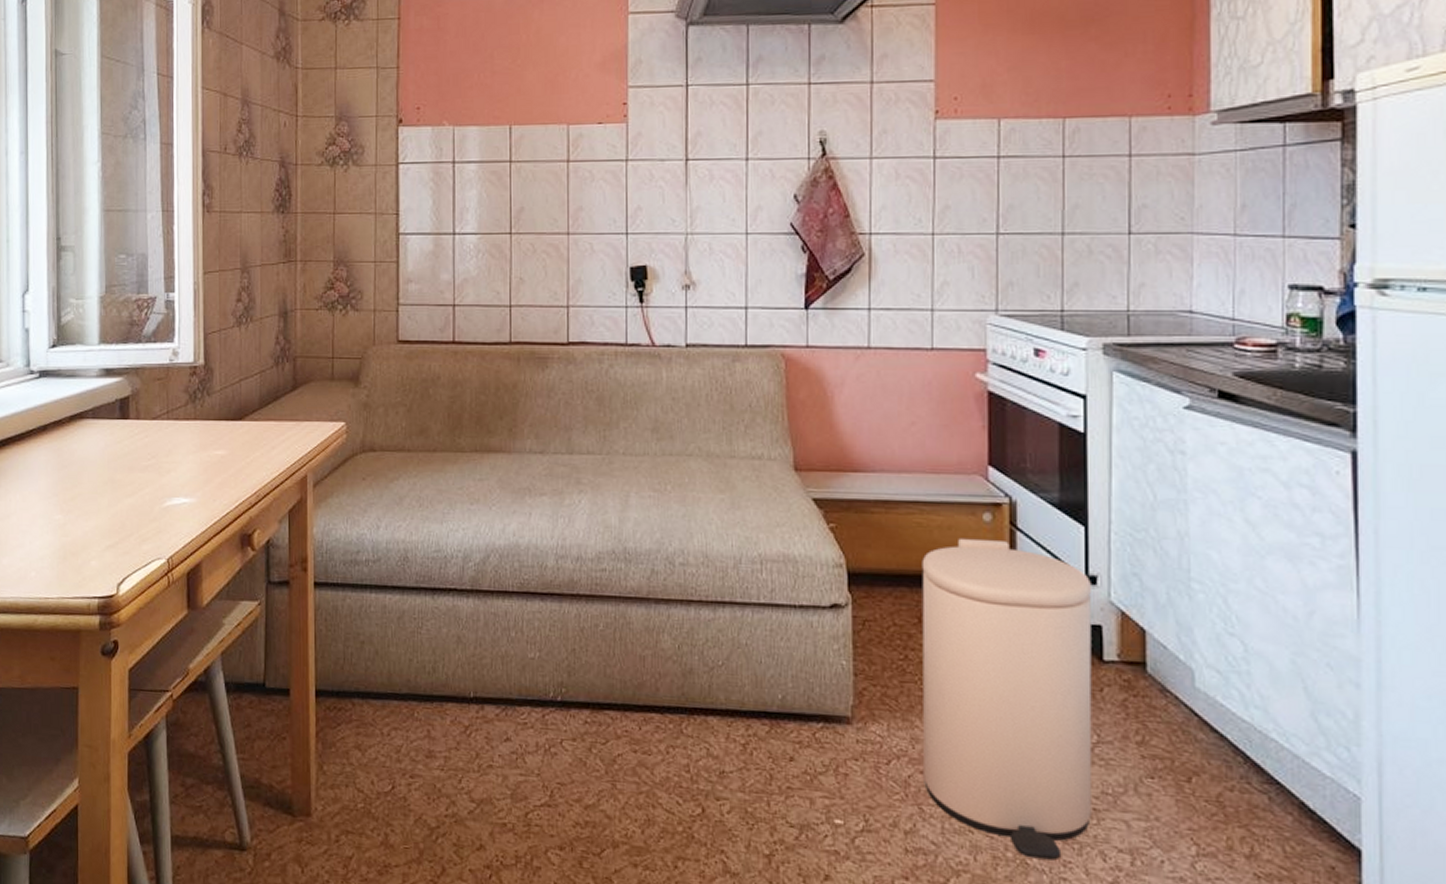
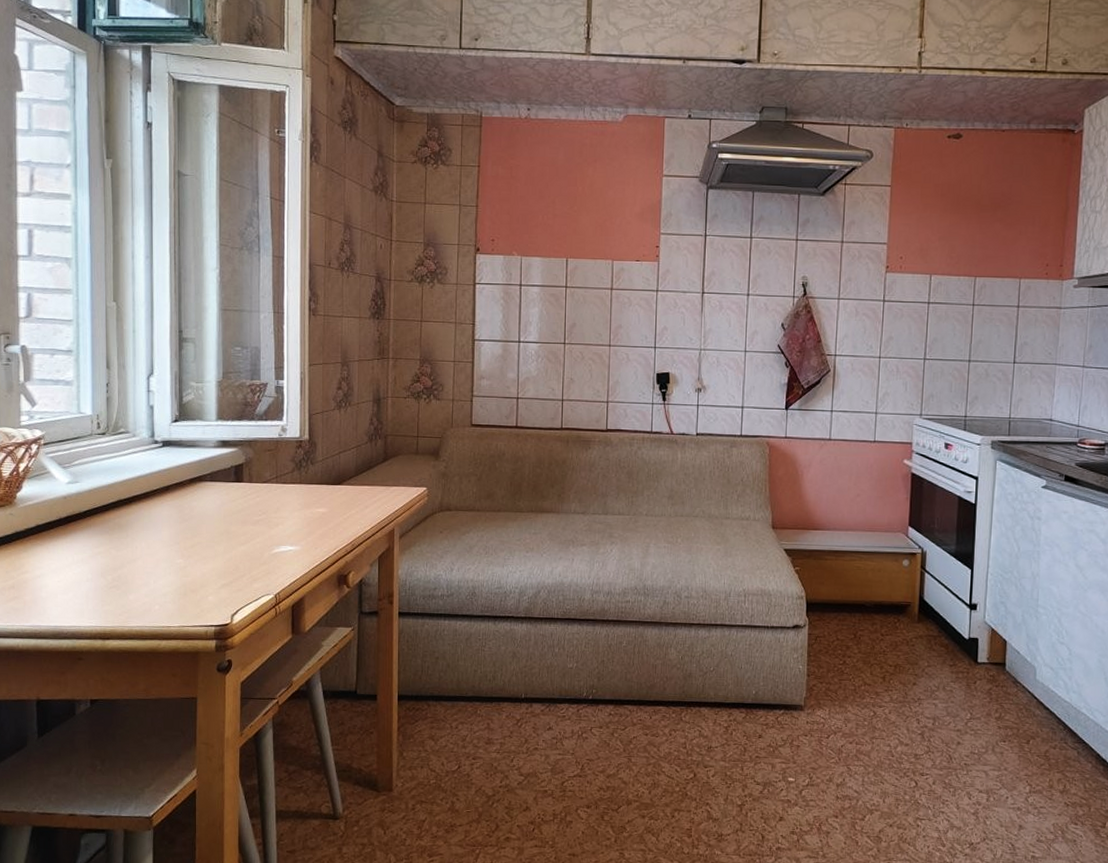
pedal bin: present [922,538,1093,861] -> none [851,577,974,800]

